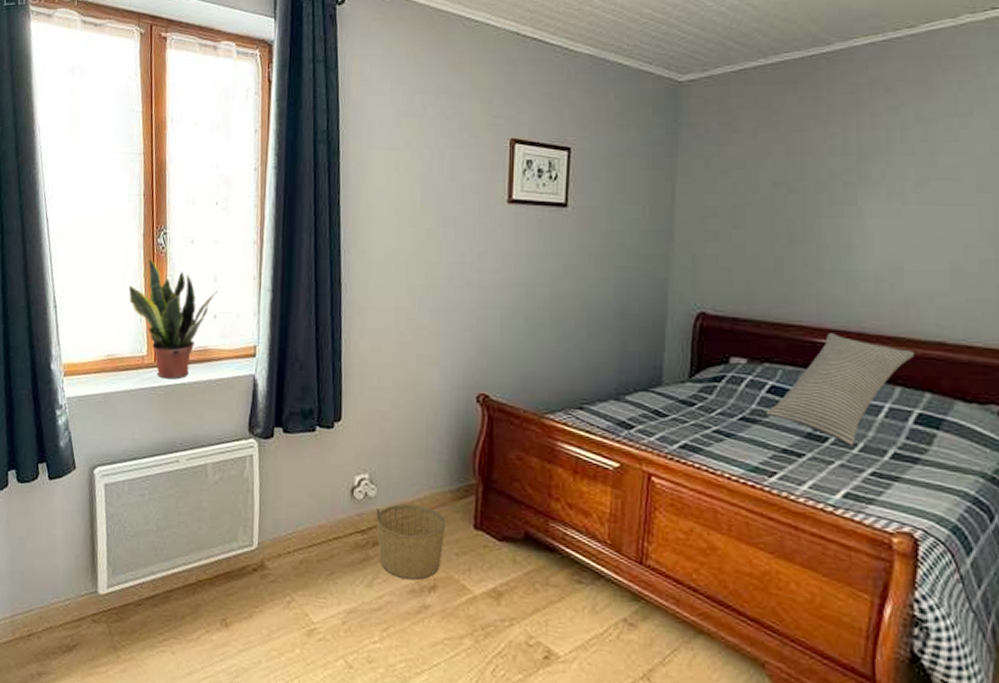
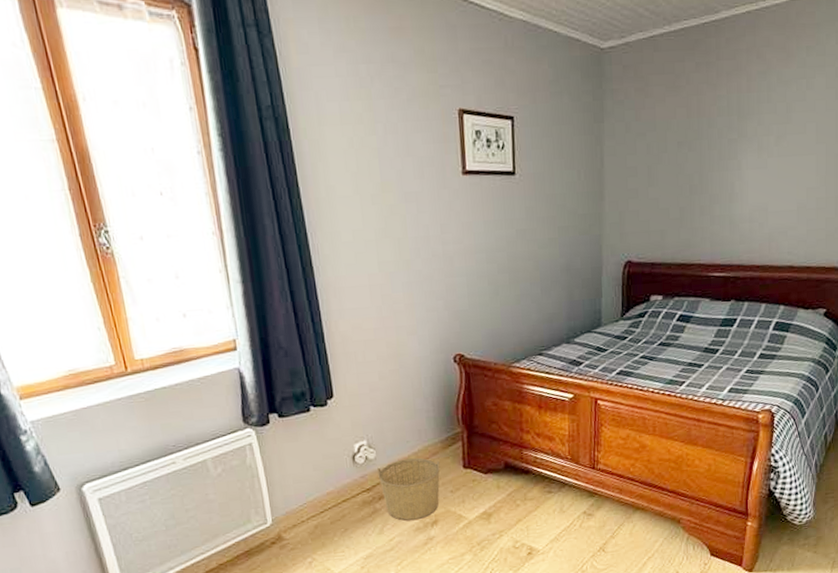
potted plant: present [129,258,218,380] -> none [76,261,182,386]
pillow: present [765,333,916,445] -> none [676,267,775,353]

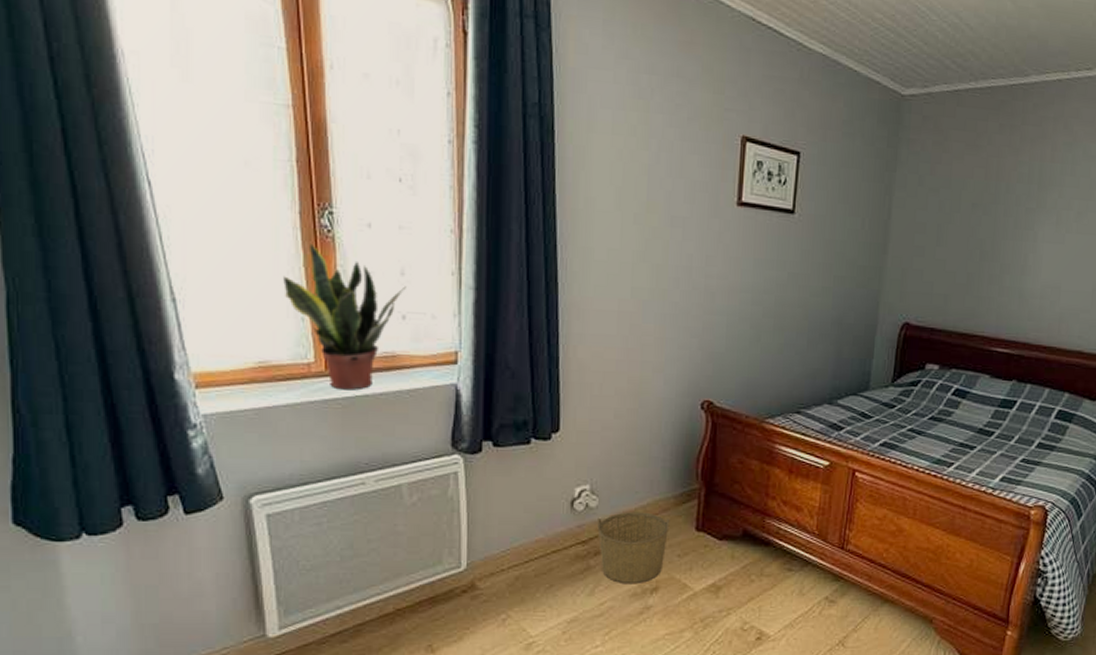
potted plant: none [76,261,182,386] -> present [283,243,406,391]

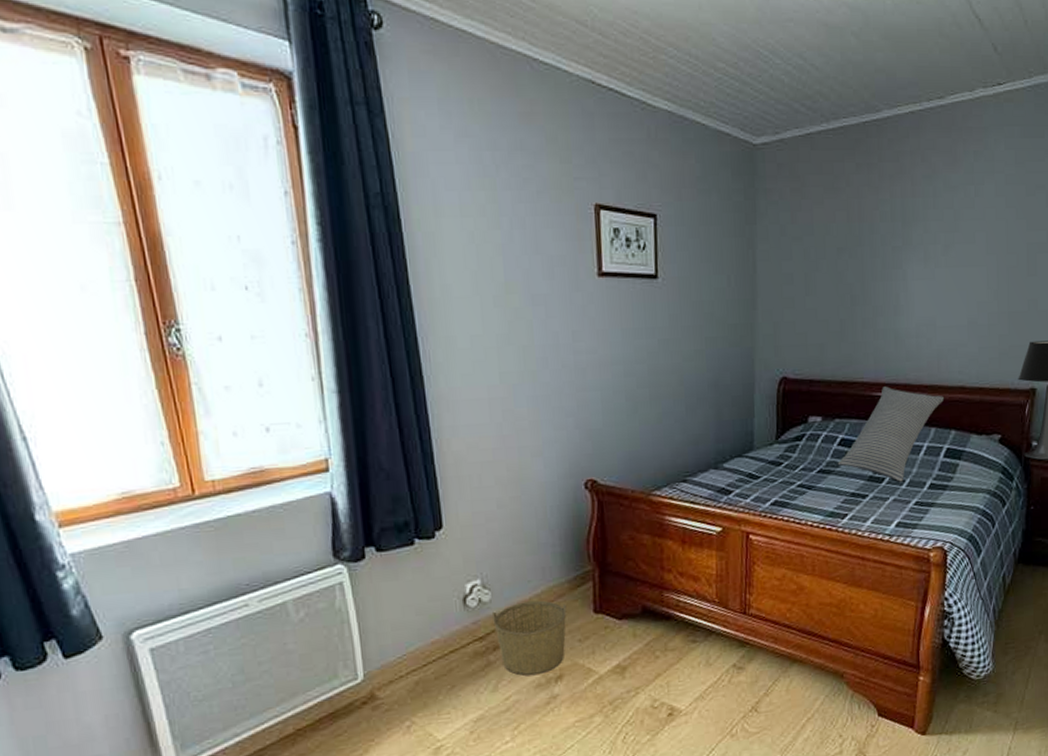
potted plant: present [283,243,406,391] -> none [136,363,266,512]
pillow: none [949,343,1062,438] -> present [837,386,945,482]

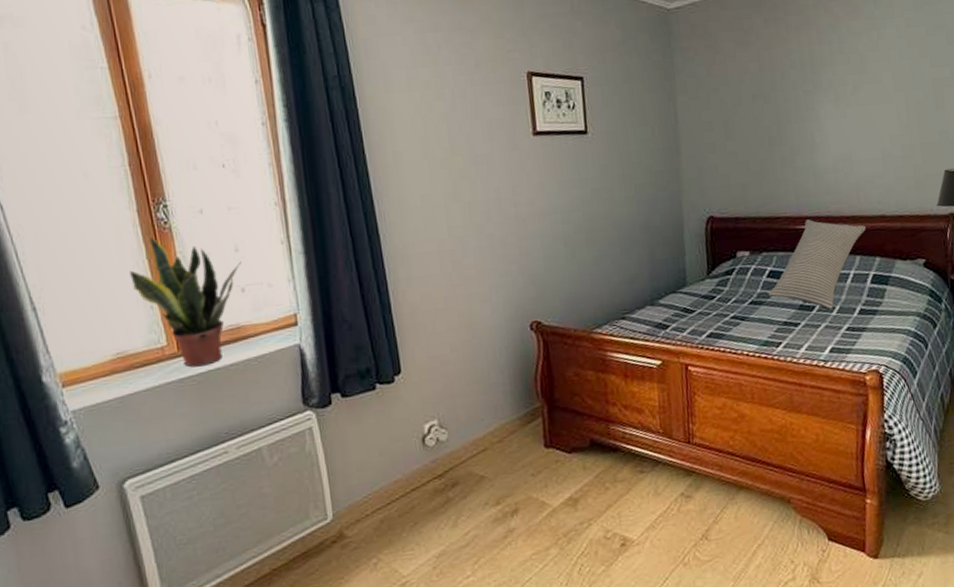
potted plant: none [136,363,266,512] -> present [130,236,242,368]
basket: present [492,600,567,676] -> none [450,437,520,511]

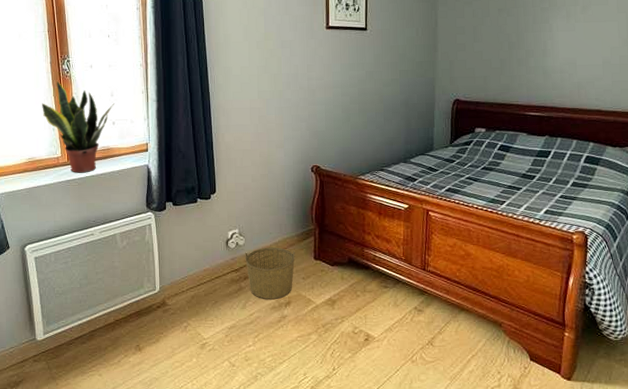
basket: none [450,437,520,511] -> present [245,247,295,300]
pillow: present [768,219,867,309] -> none [497,108,584,180]

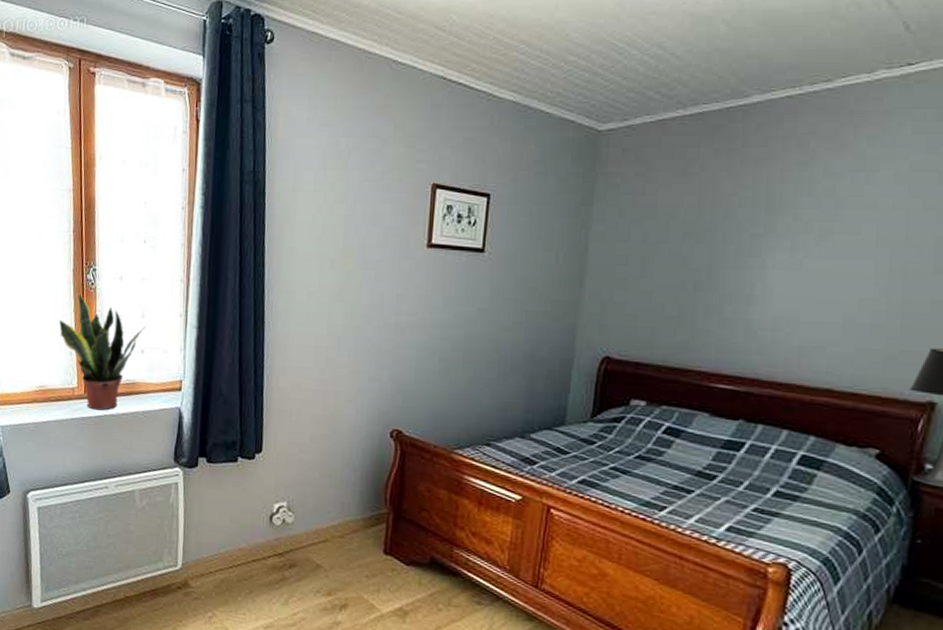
basket: present [245,247,295,300] -> none [292,529,359,599]

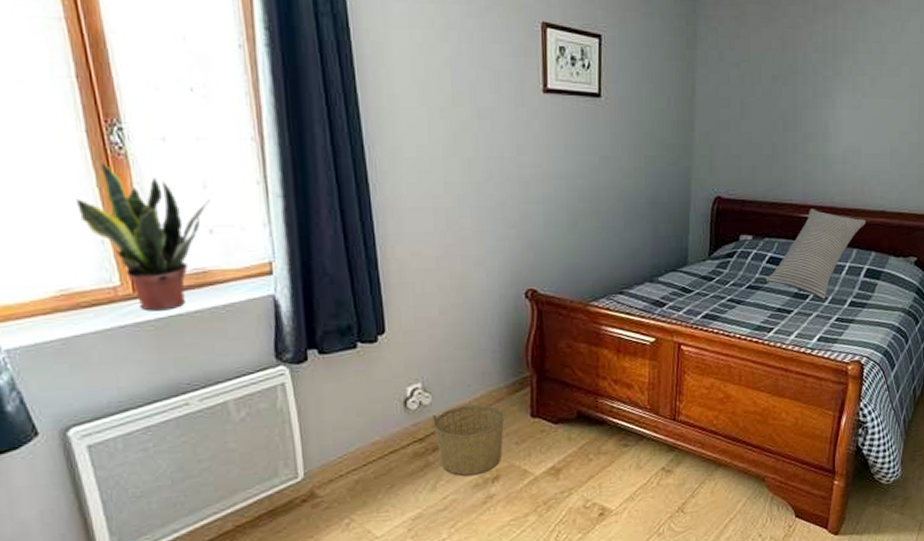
basket: none [292,529,359,599] -> present [432,404,505,477]
pillow: none [660,378,804,483] -> present [765,209,867,299]

